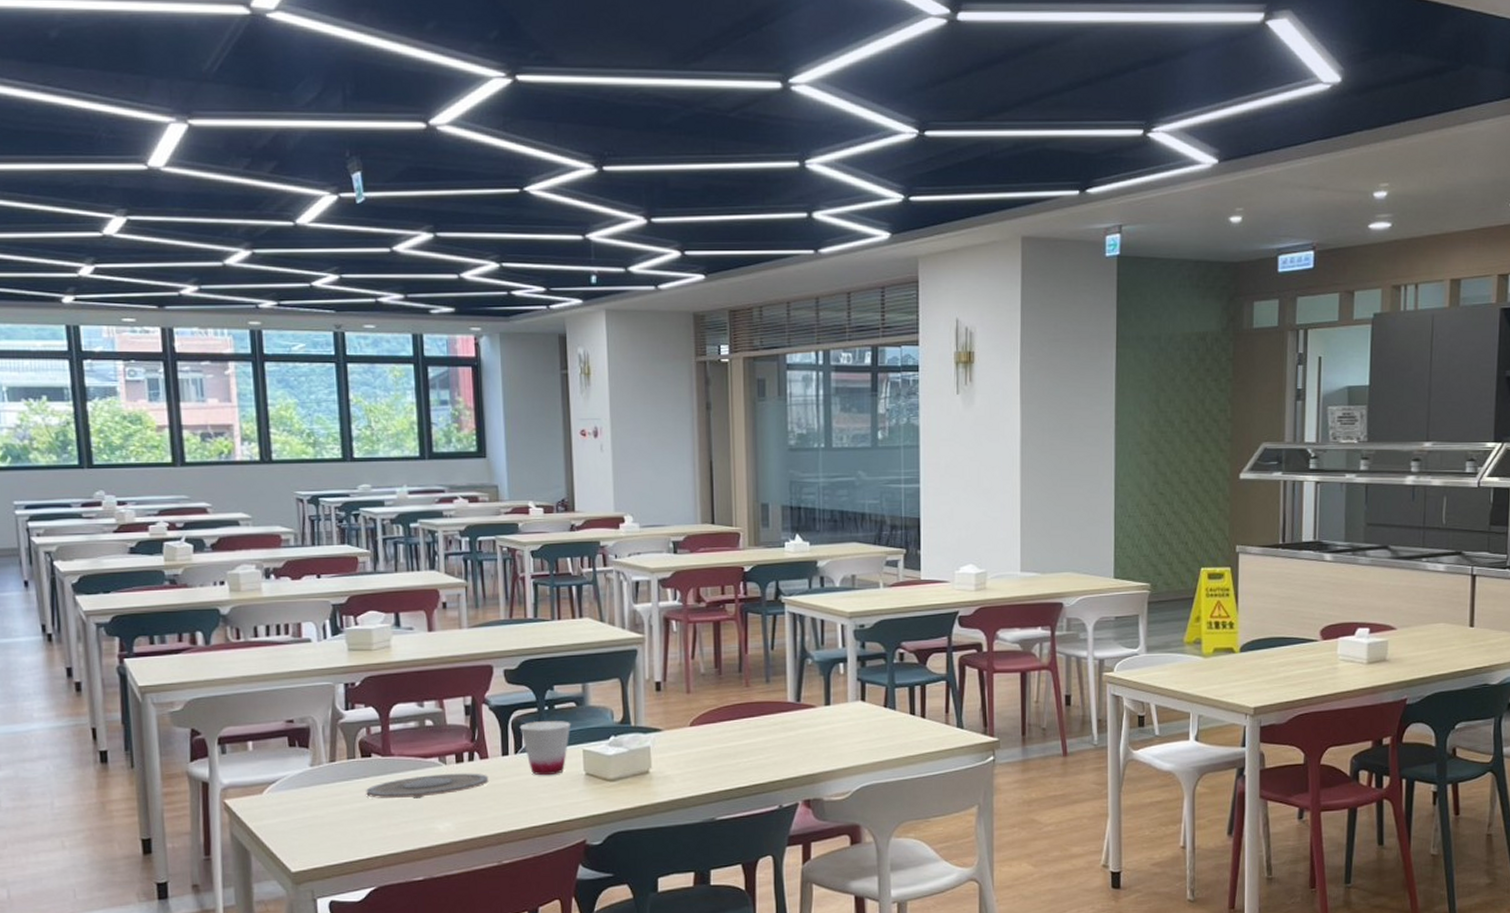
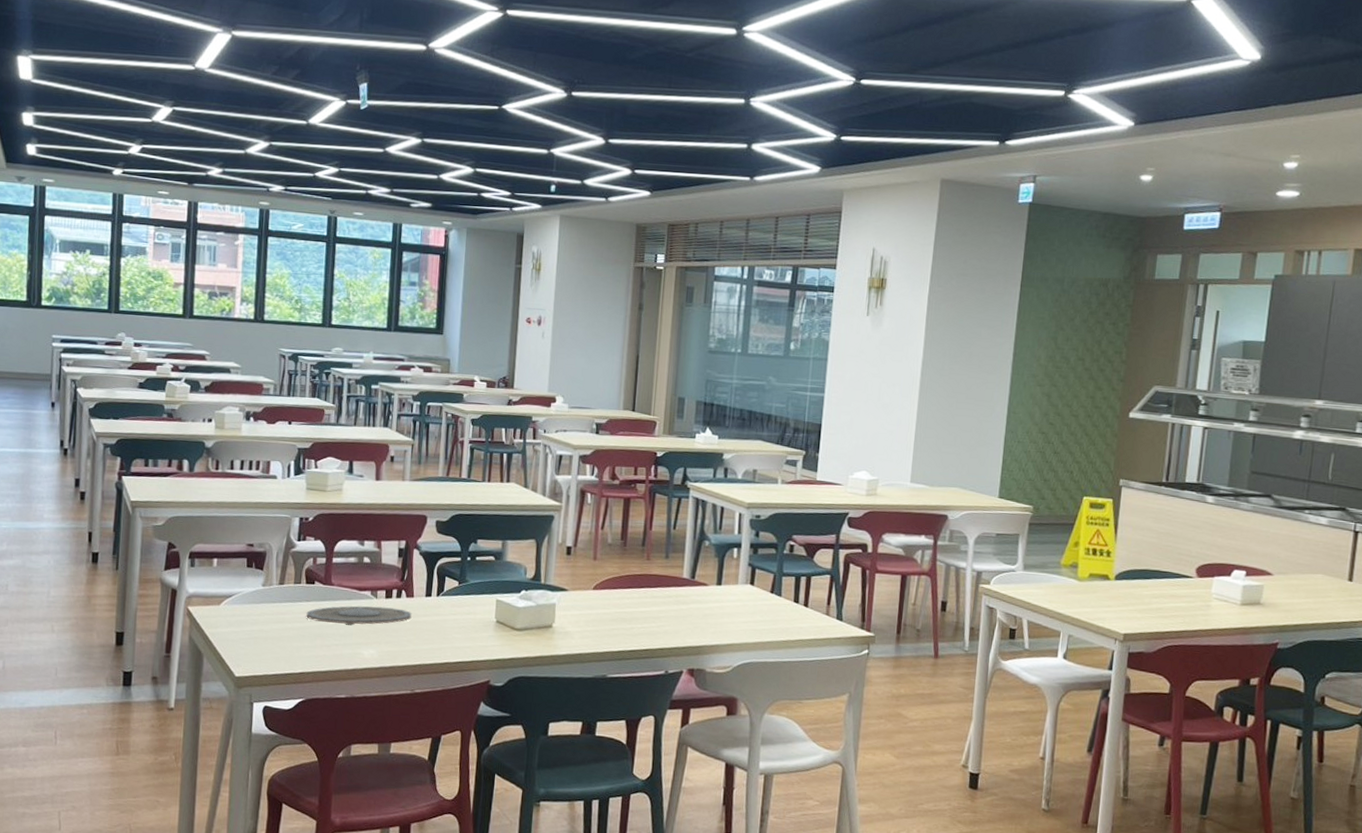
cup: present [519,720,571,776] -> none [443,569,489,619]

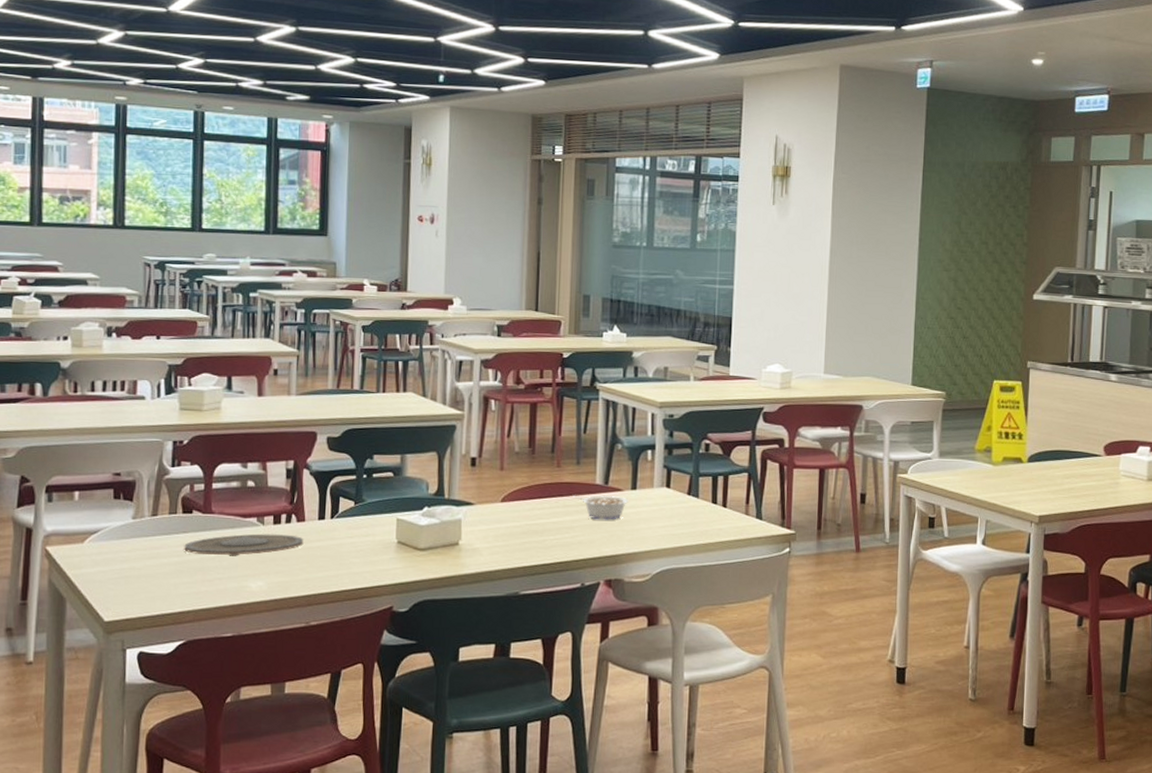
legume: none [661,587,714,613] -> present [573,495,629,520]

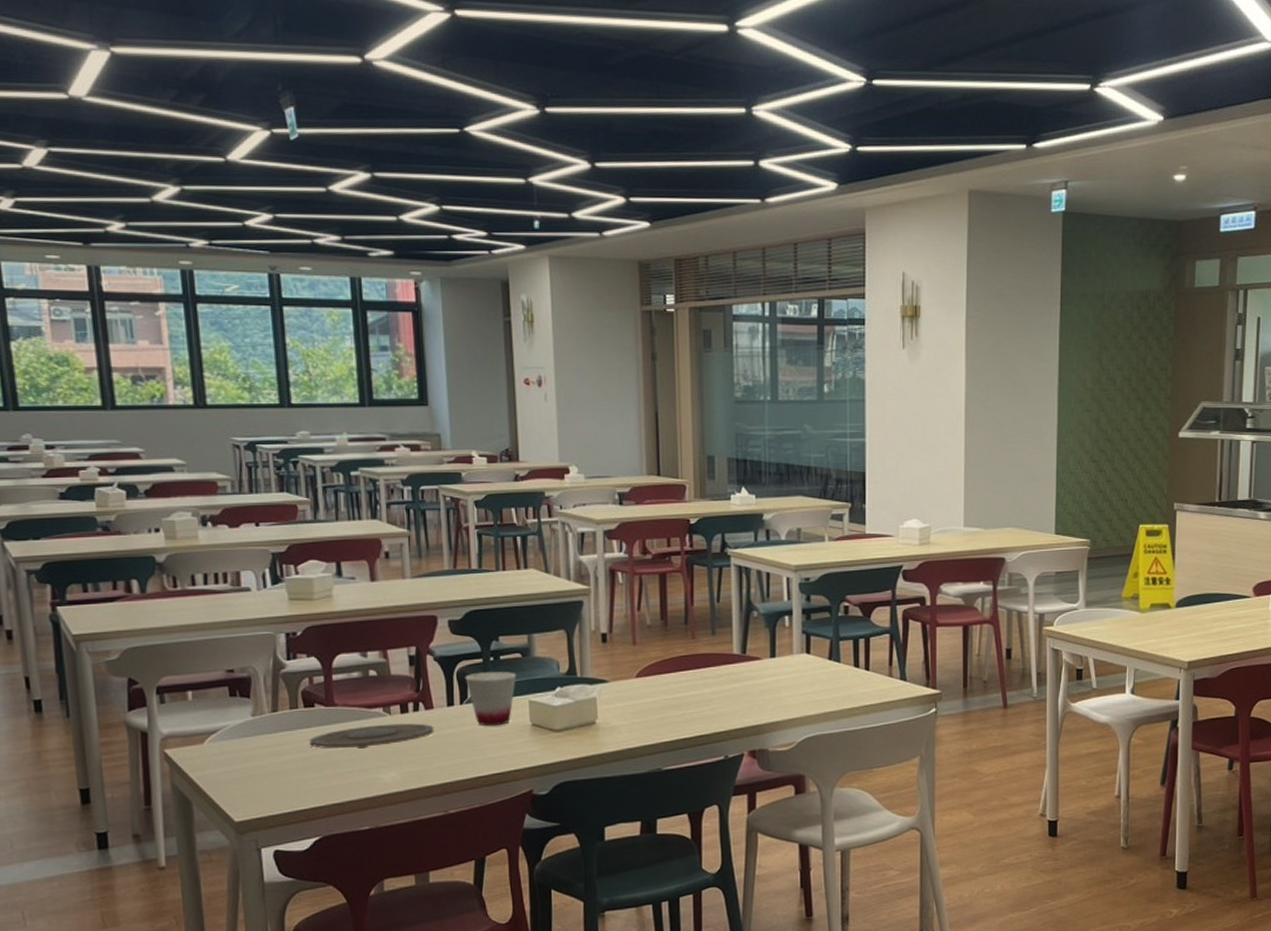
cup: none [337,487,388,542] -> present [465,670,517,726]
legume: present [573,495,629,520] -> none [711,664,768,691]

